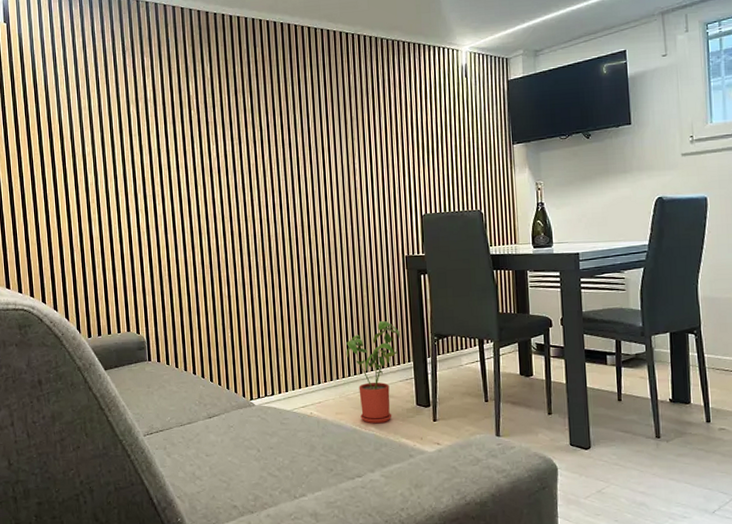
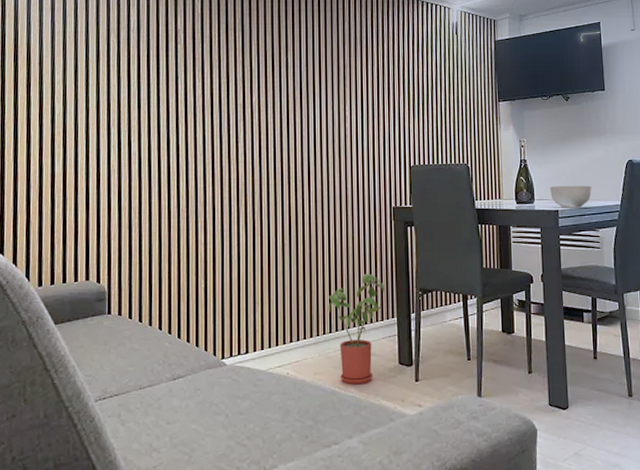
bowl: none [569,226,617,251] -> present [549,185,592,208]

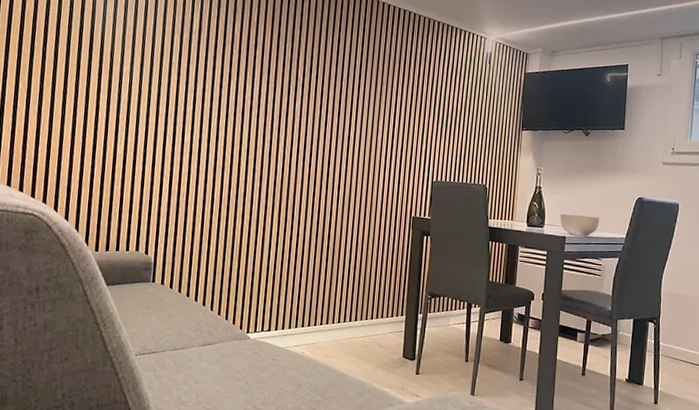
house plant: present [328,273,385,385] -> none [344,273,398,371]

